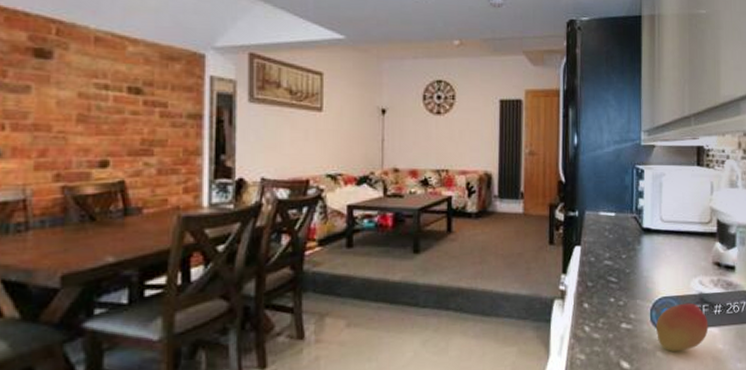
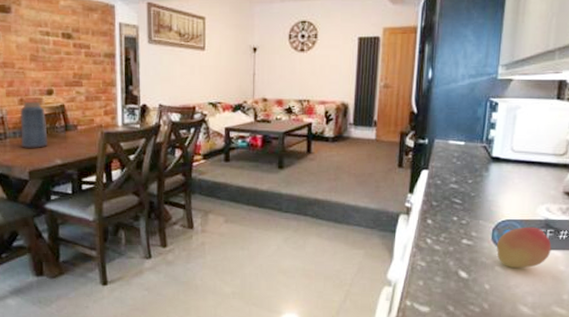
vase: none [52,176,96,244] -> present [20,101,49,149]

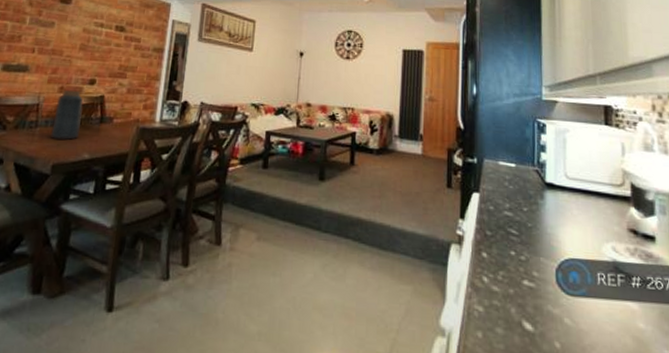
fruit: present [496,226,552,269] -> none [562,268,626,323]

